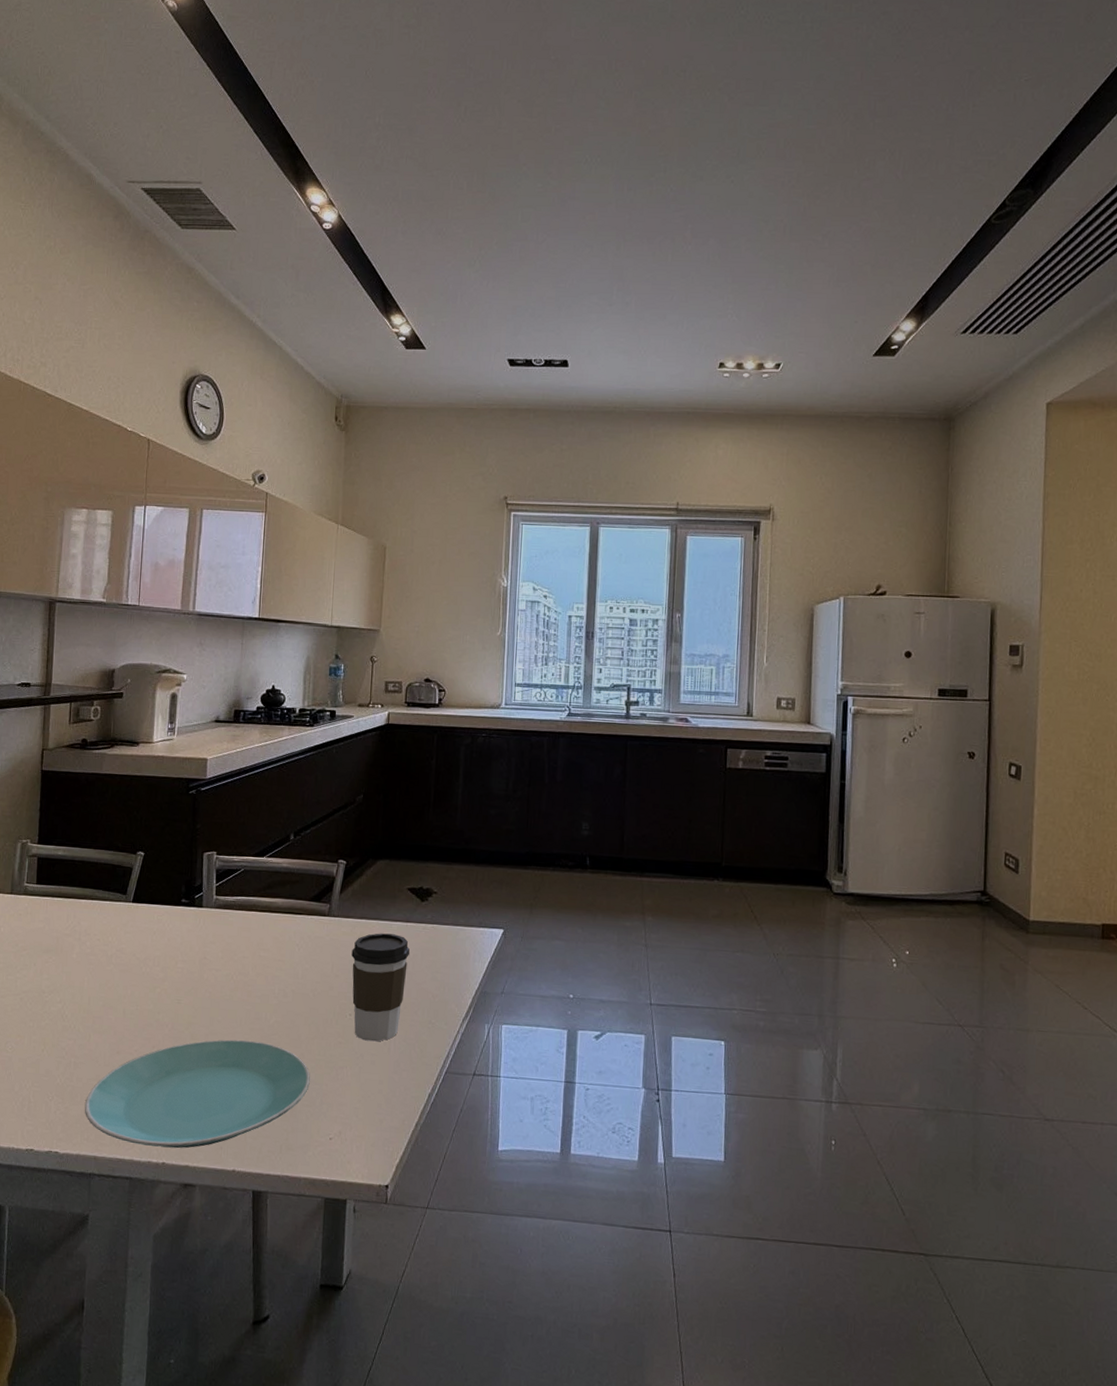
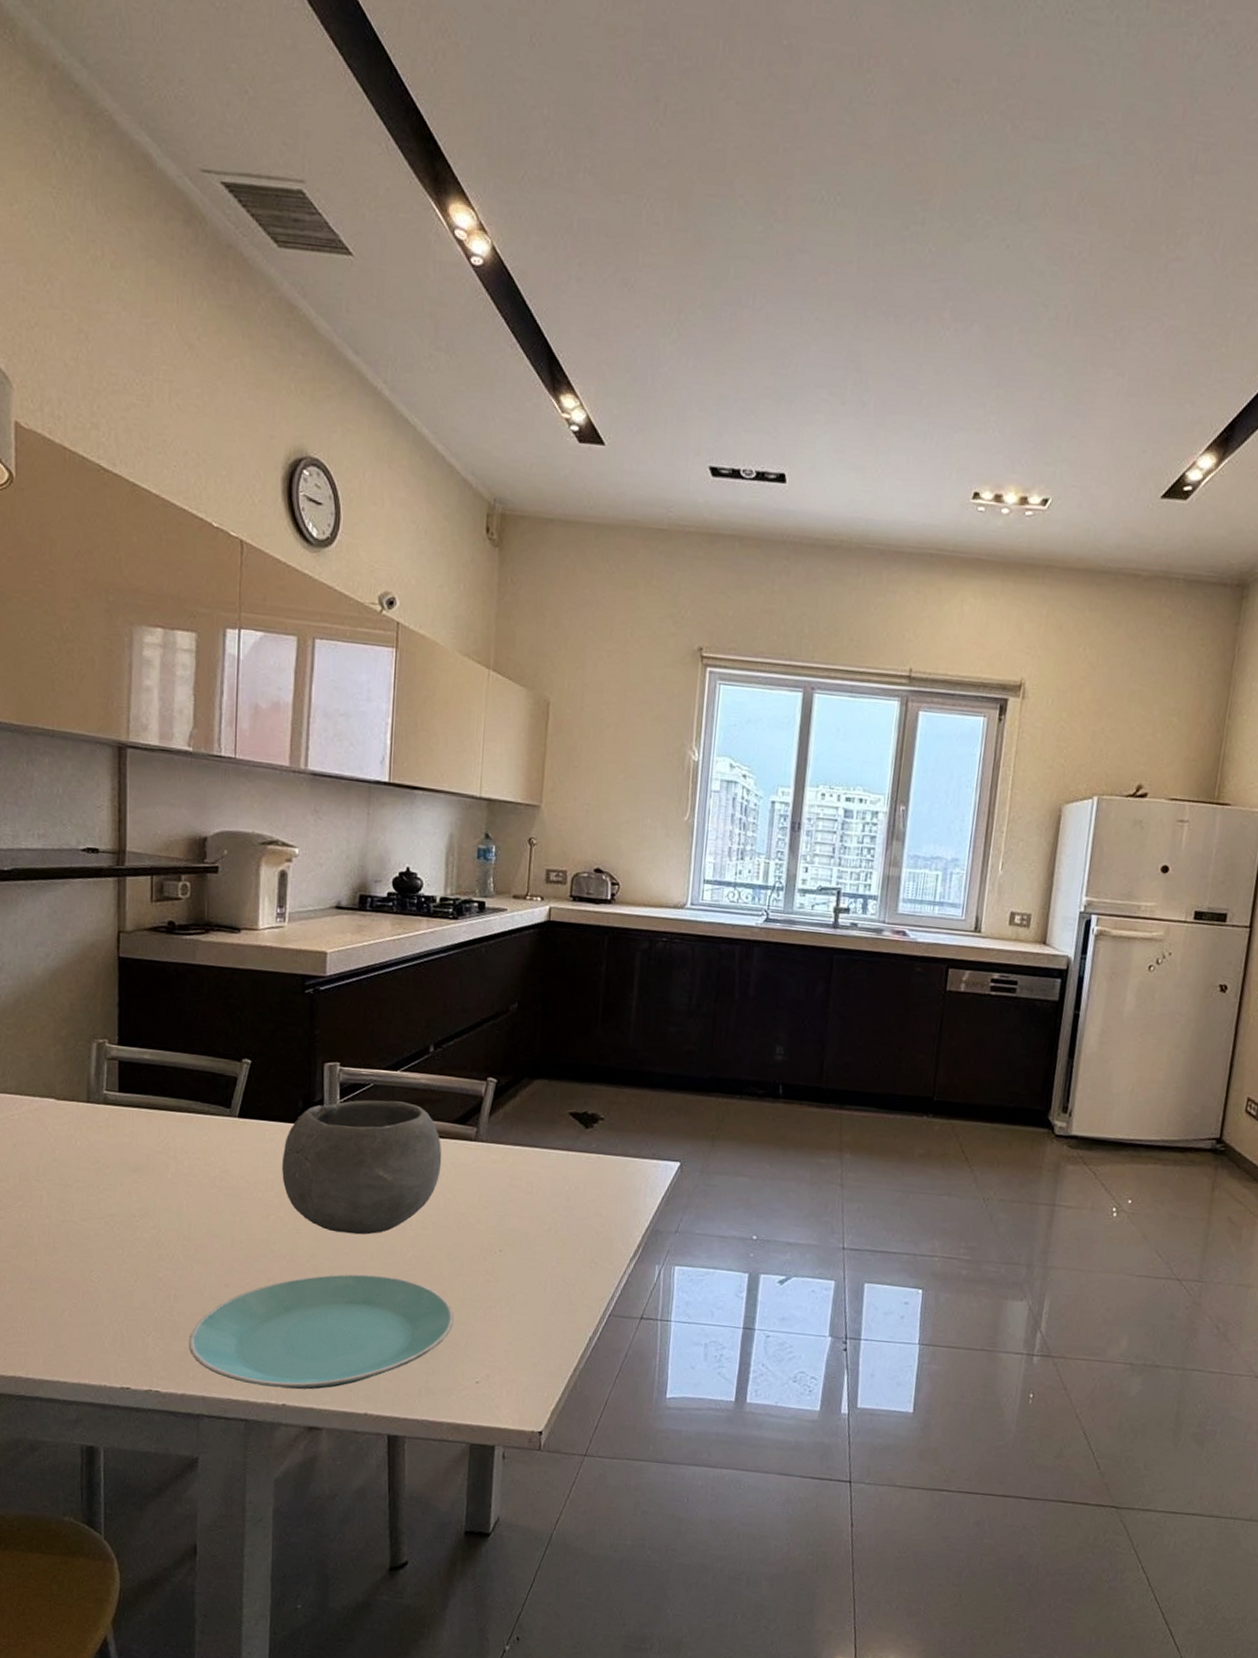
bowl: none [167,883,301,1004] -> present [282,1100,442,1235]
coffee cup: present [351,933,410,1042] -> none [502,1161,571,1281]

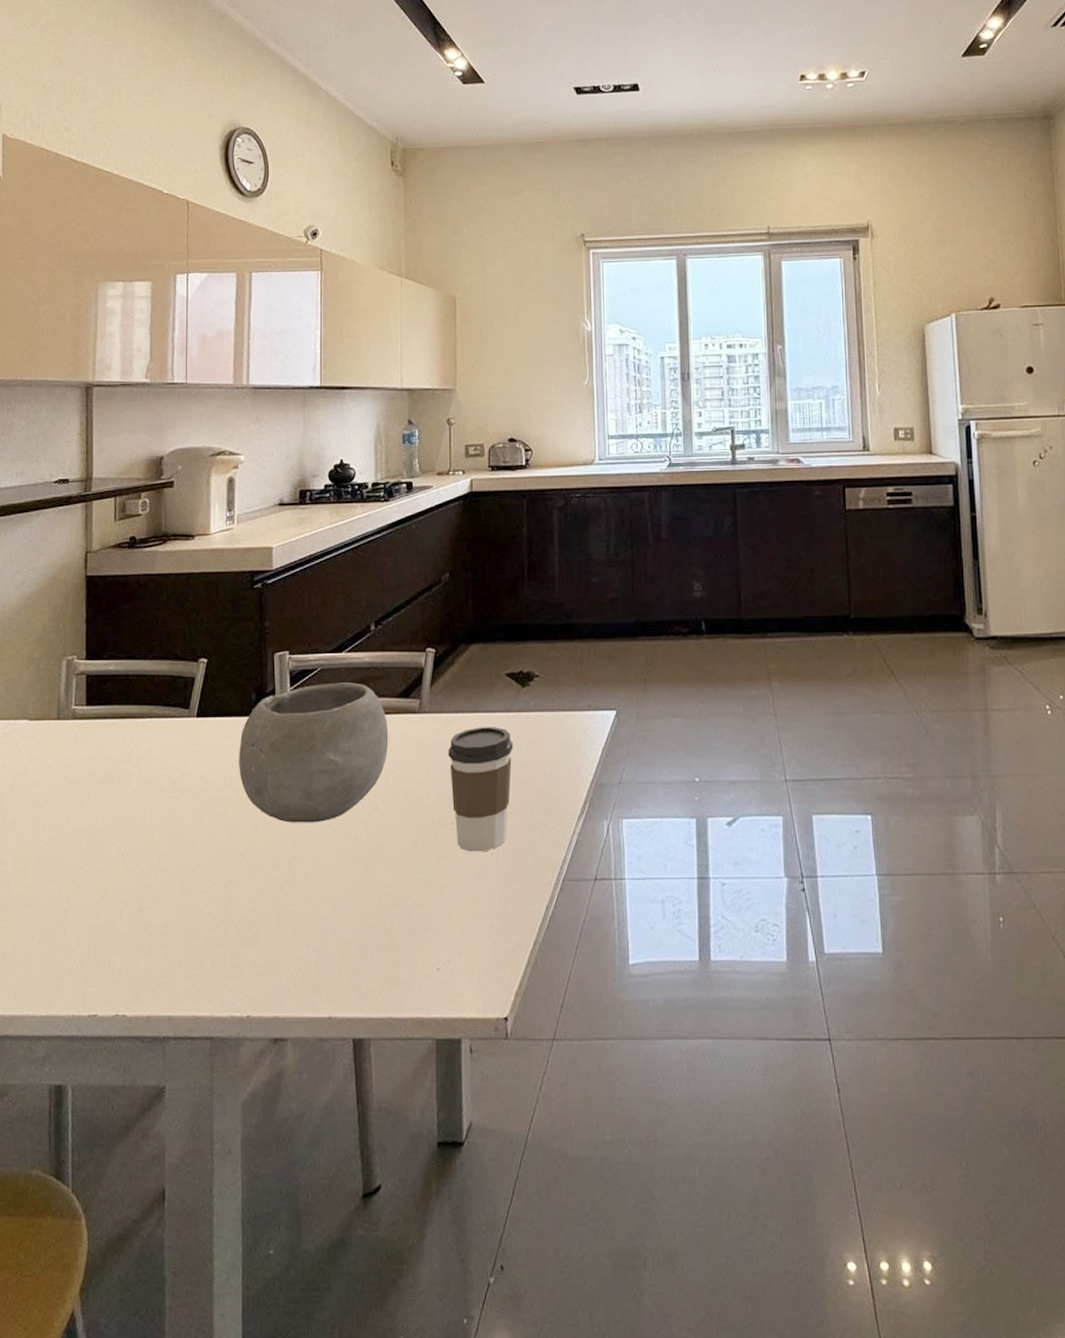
plate: present [188,1274,454,1390] -> none [153,863,410,998]
coffee cup: none [502,1161,571,1281] -> present [448,727,513,852]

